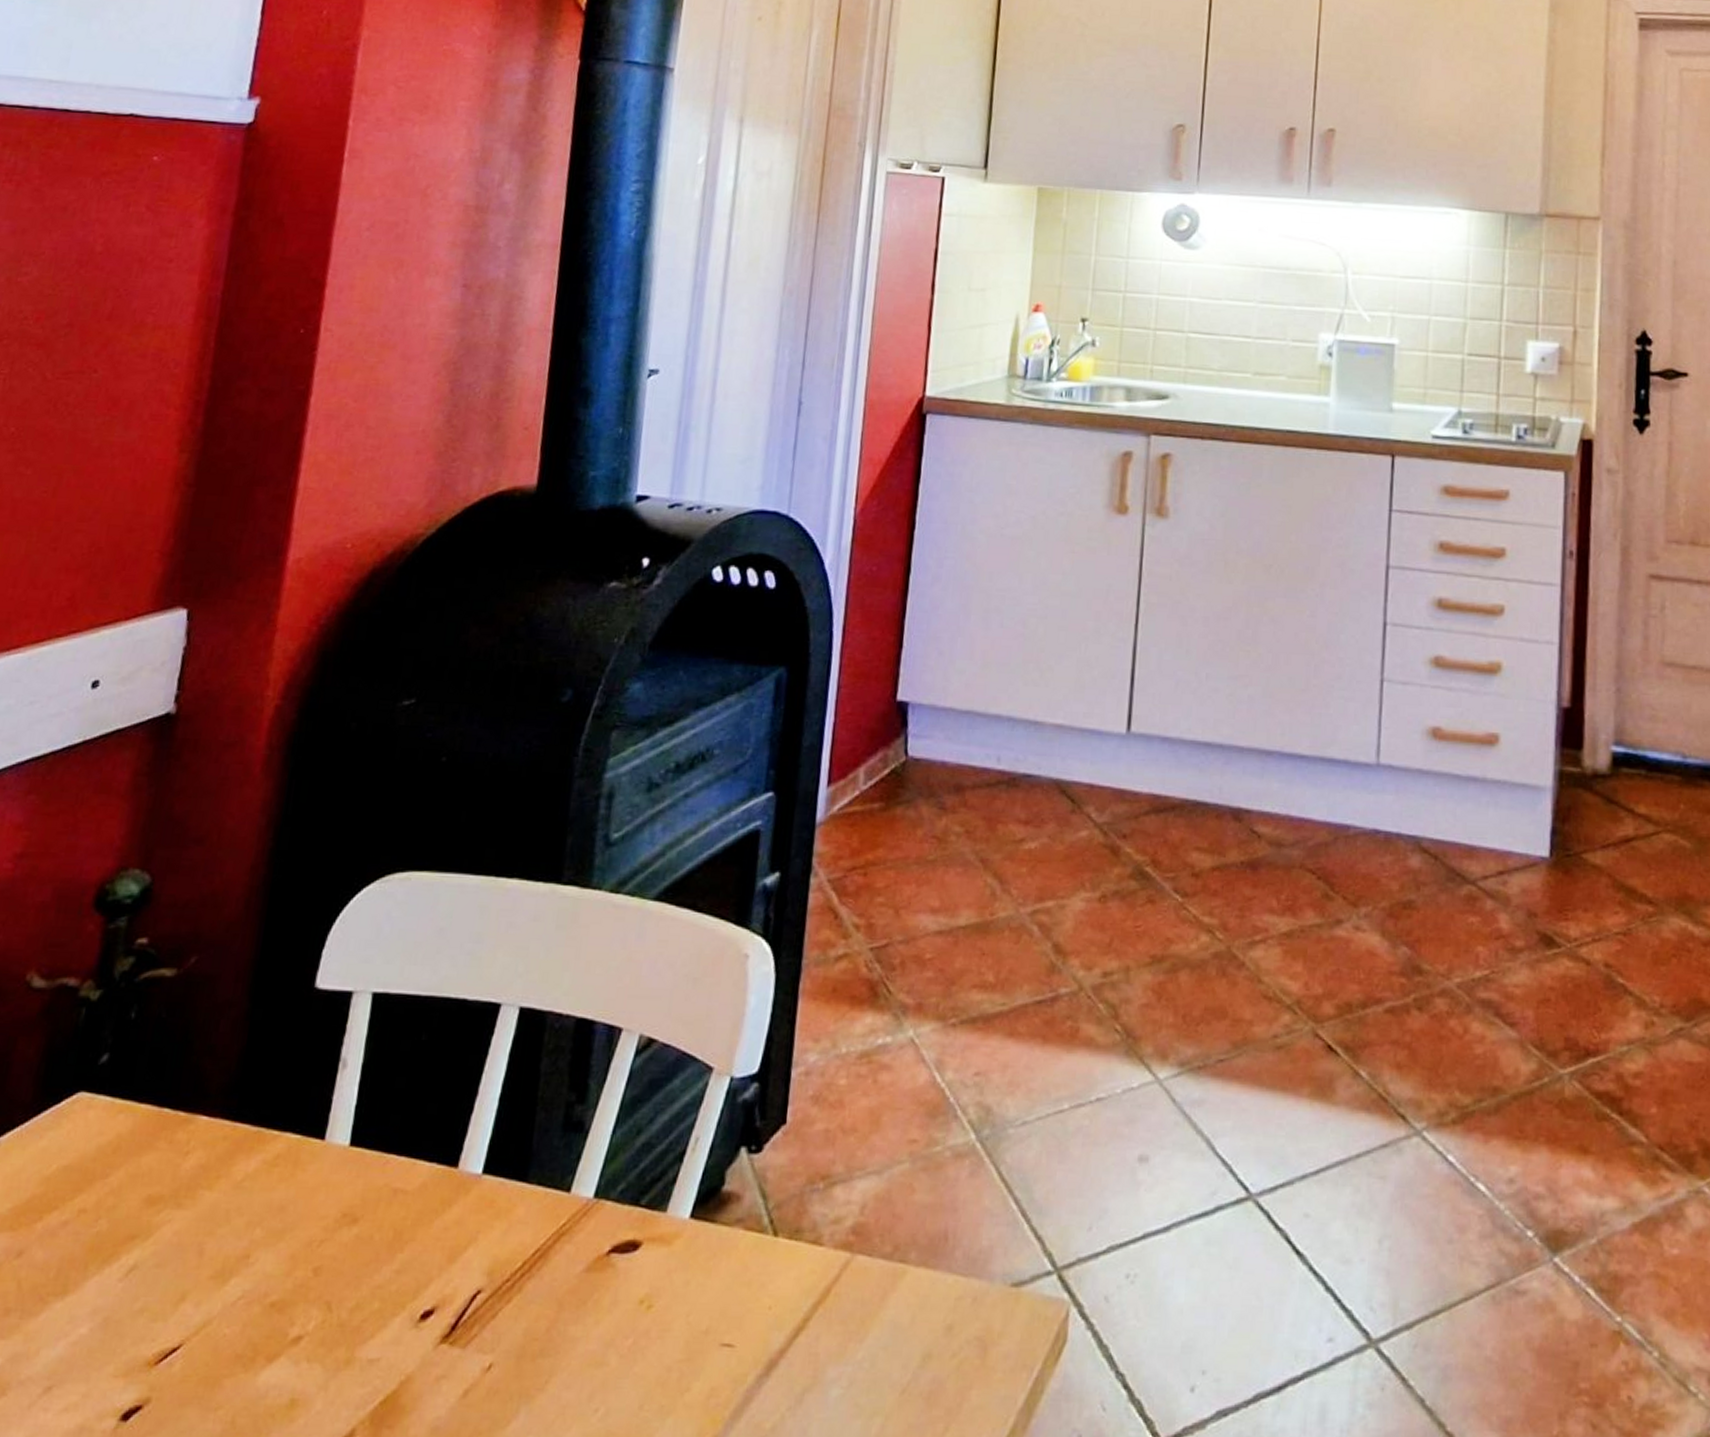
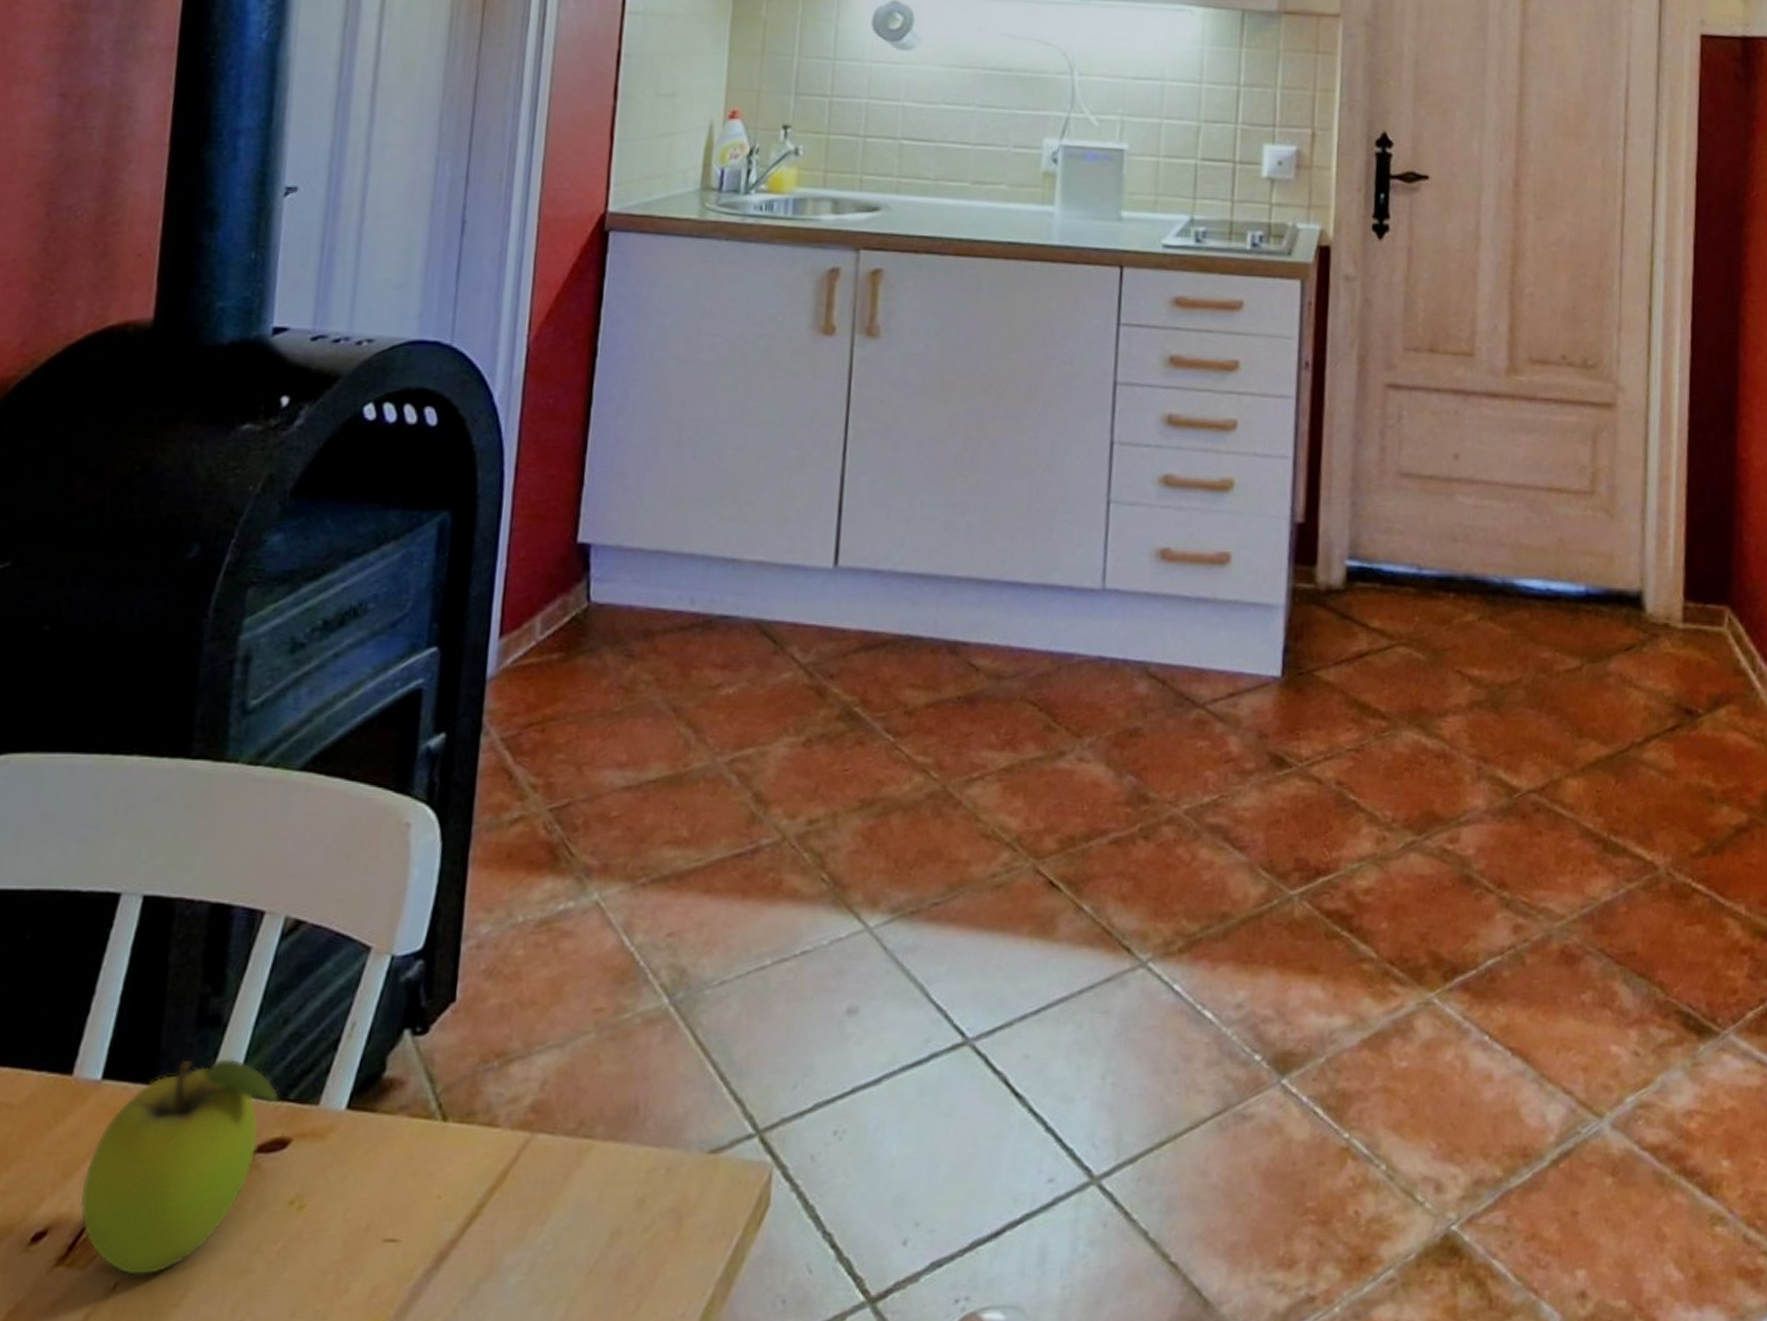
fruit: none [461,1160,632,1358] -> present [79,1057,279,1276]

